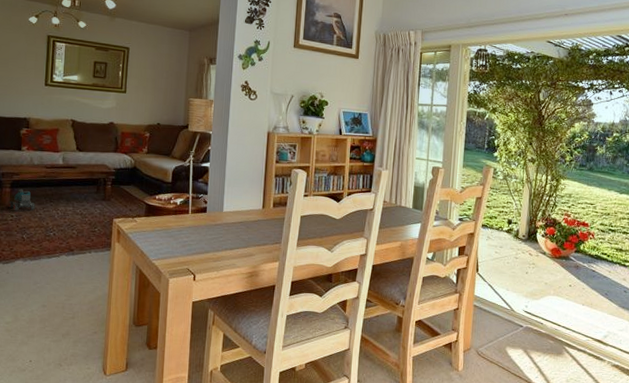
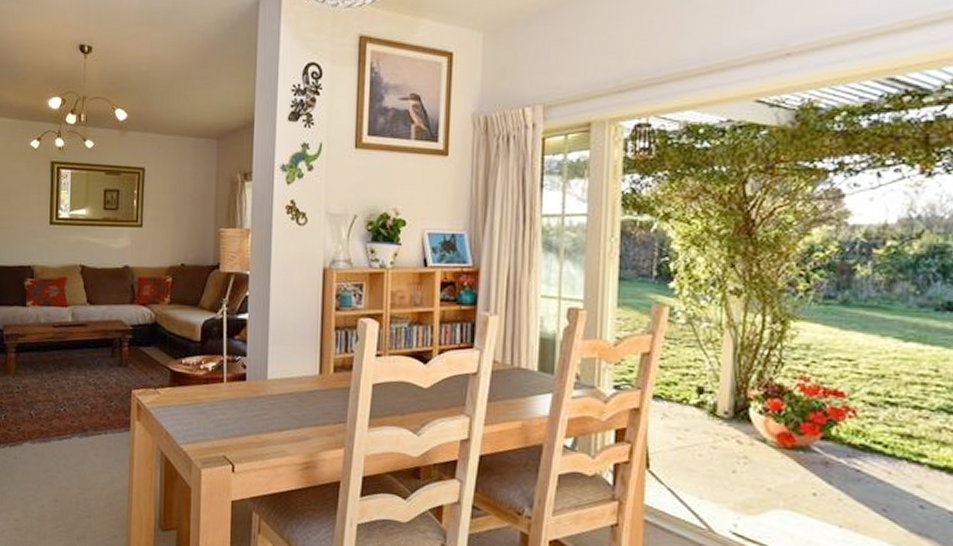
toy train: present [8,188,35,211] -> none [14,353,43,382]

